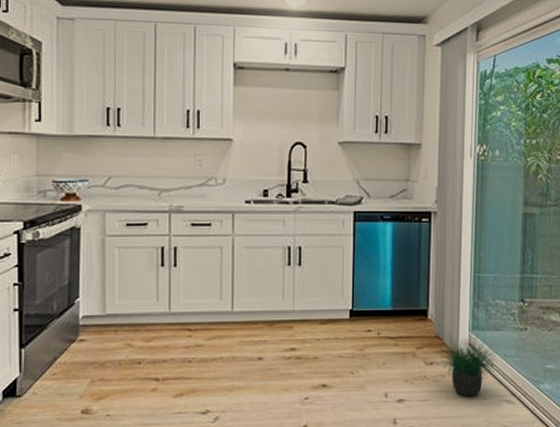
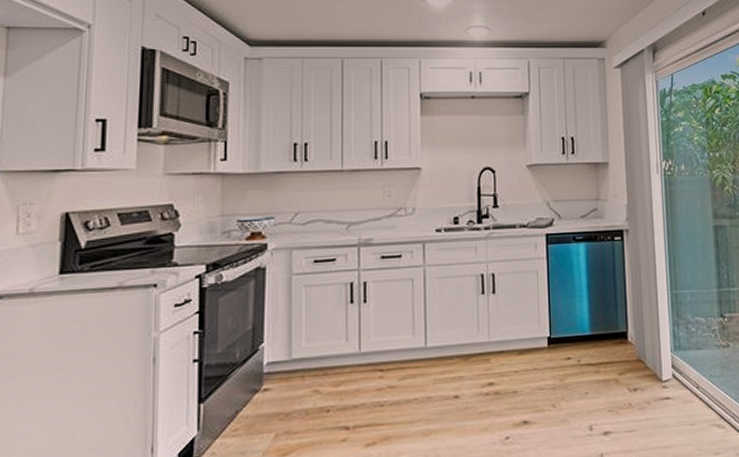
potted plant: present [436,332,496,397] -> none [638,354,702,424]

